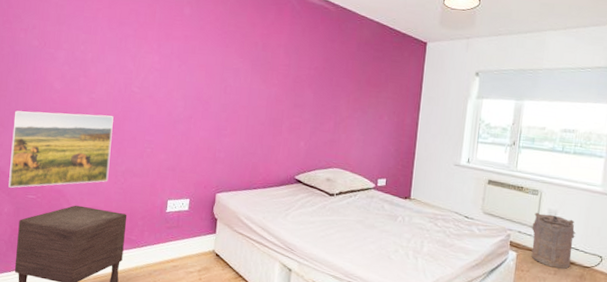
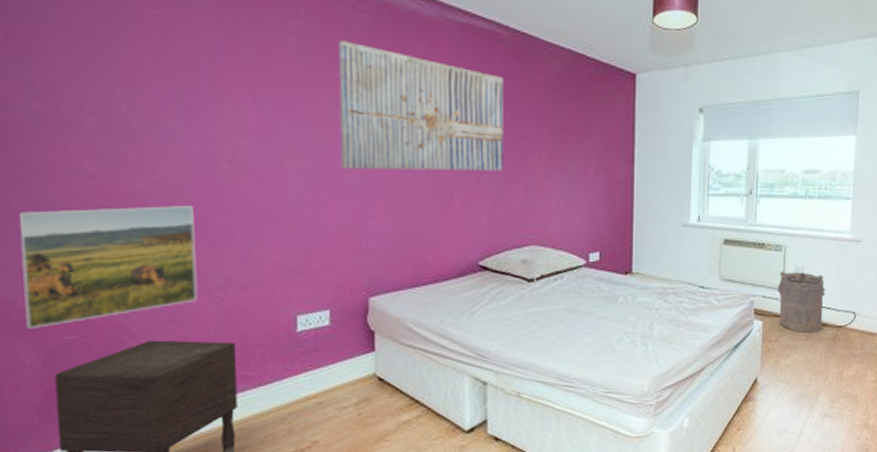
wall art: none [209,9,327,110] -> present [338,40,503,171]

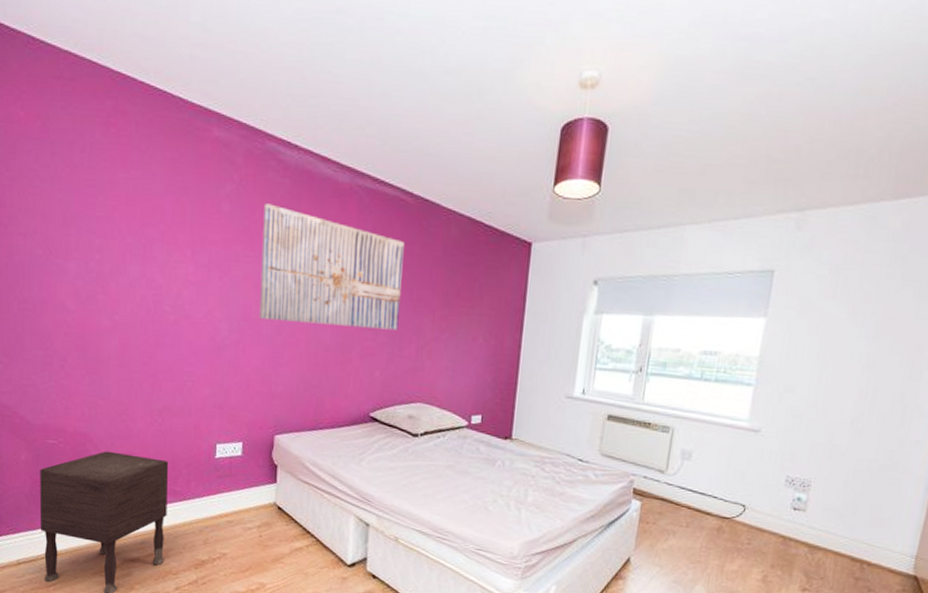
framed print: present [19,206,198,329] -> none [21,337,143,432]
laundry hamper: present [777,271,826,333] -> none [658,453,714,521]

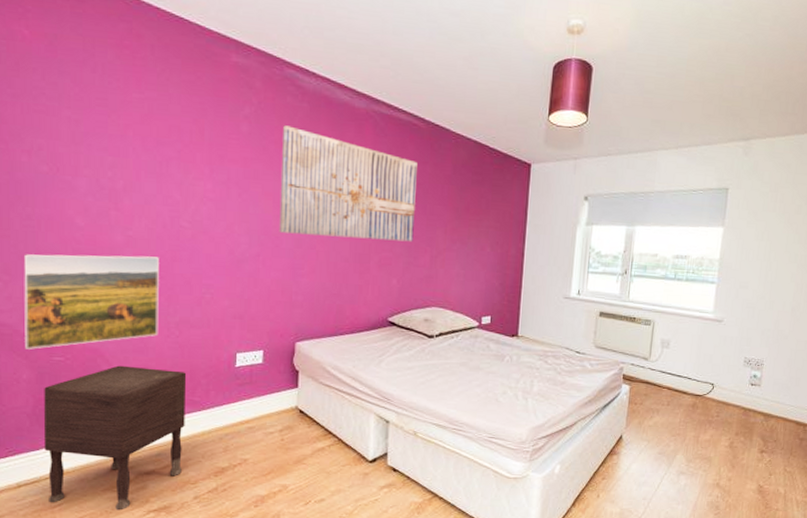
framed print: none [21,337,143,432] -> present [24,254,159,349]

